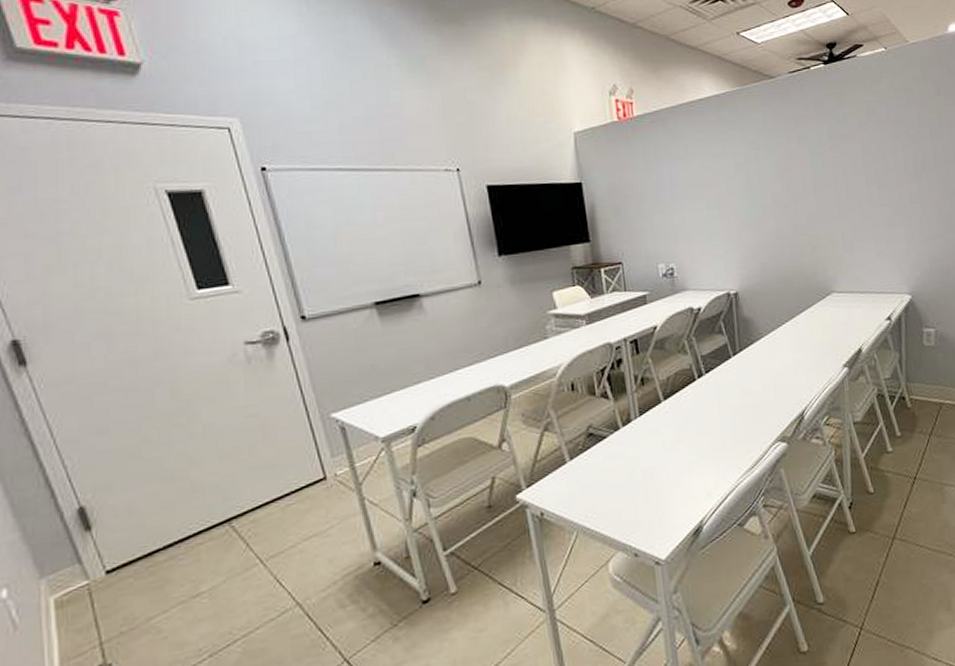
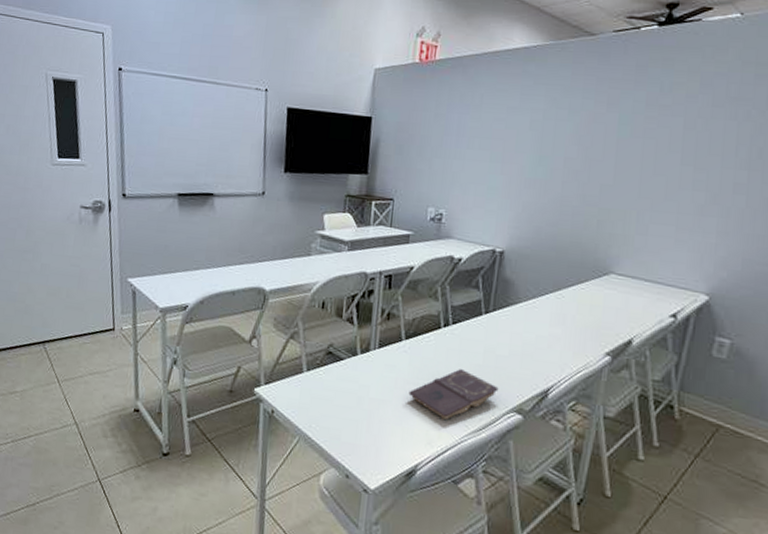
book: none [678,414,761,468] -> present [408,369,499,420]

